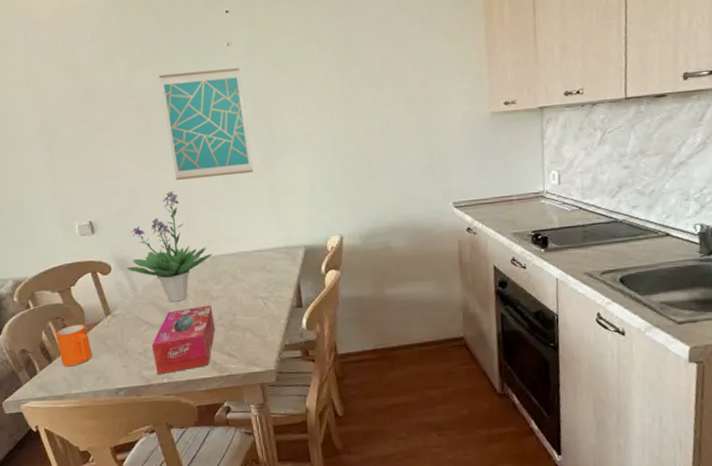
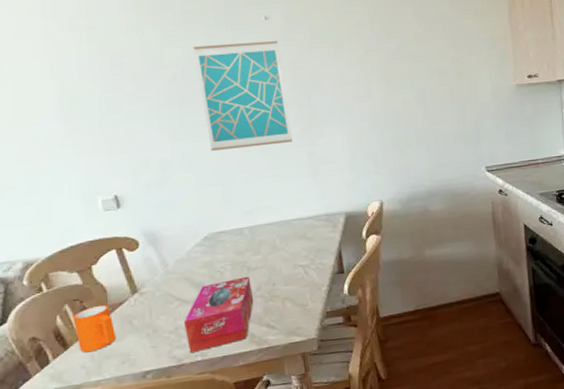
potted plant: present [126,190,213,302] -> none [156,161,251,276]

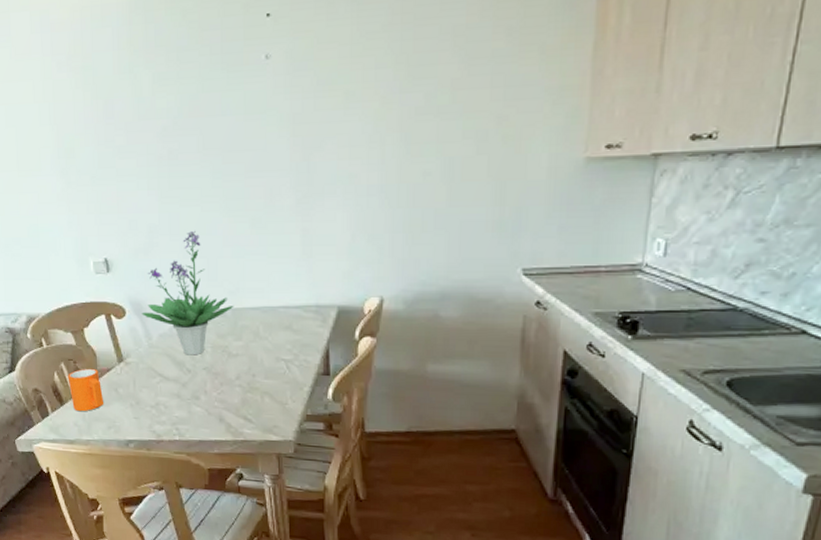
potted plant: none [156,161,251,276] -> present [141,230,234,356]
tissue box: present [183,276,254,354] -> none [164,362,232,432]
wall art: present [193,40,292,151] -> none [185,86,285,218]

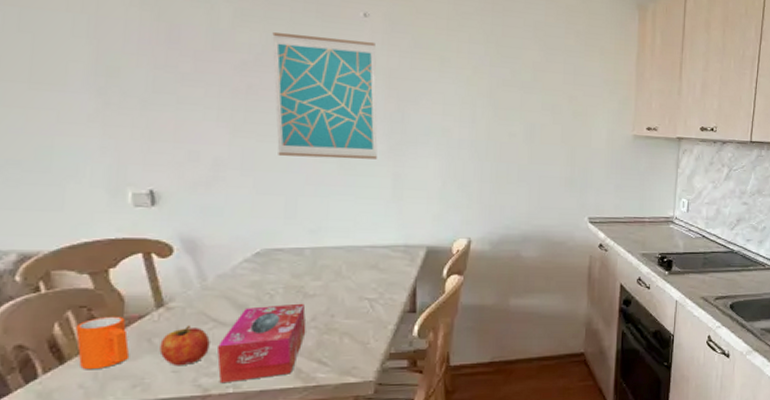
fruit: none [124,378,159,414] -> present [159,325,210,366]
potted plant: present [141,230,234,356] -> none [195,166,314,297]
tissue box: none [164,362,232,432] -> present [216,303,306,384]
wall art: none [185,86,285,218] -> present [272,32,378,159]

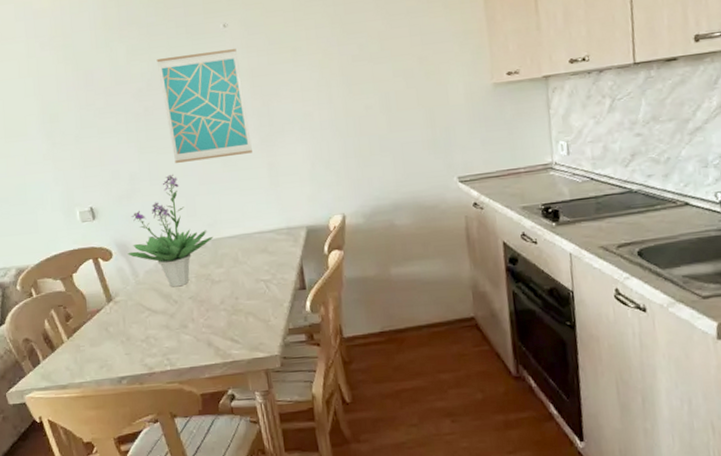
mug: present [75,316,130,370] -> none [58,311,96,356]
fruit: present [159,325,210,366] -> none [114,314,149,350]
potted plant: none [195,166,314,297] -> present [127,173,214,287]
tissue box: present [216,303,306,384] -> none [153,289,218,363]

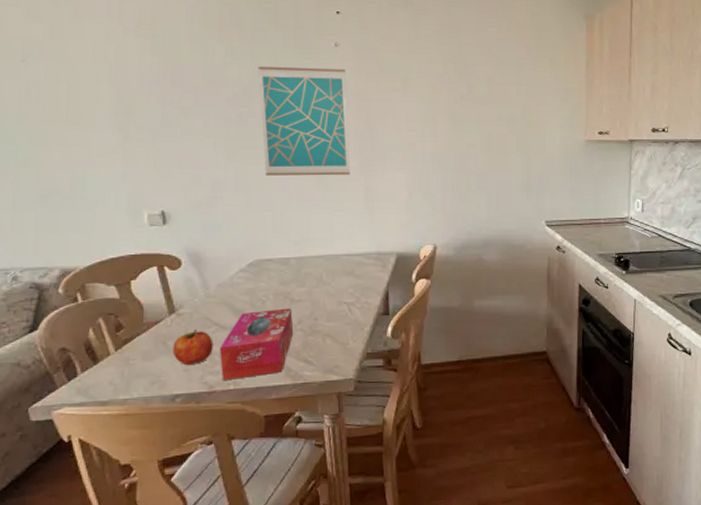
fruit: none [114,314,149,350] -> present [172,329,213,366]
potted plant: present [127,173,214,287] -> none [199,186,298,303]
tissue box: none [153,289,218,363] -> present [219,308,294,381]

